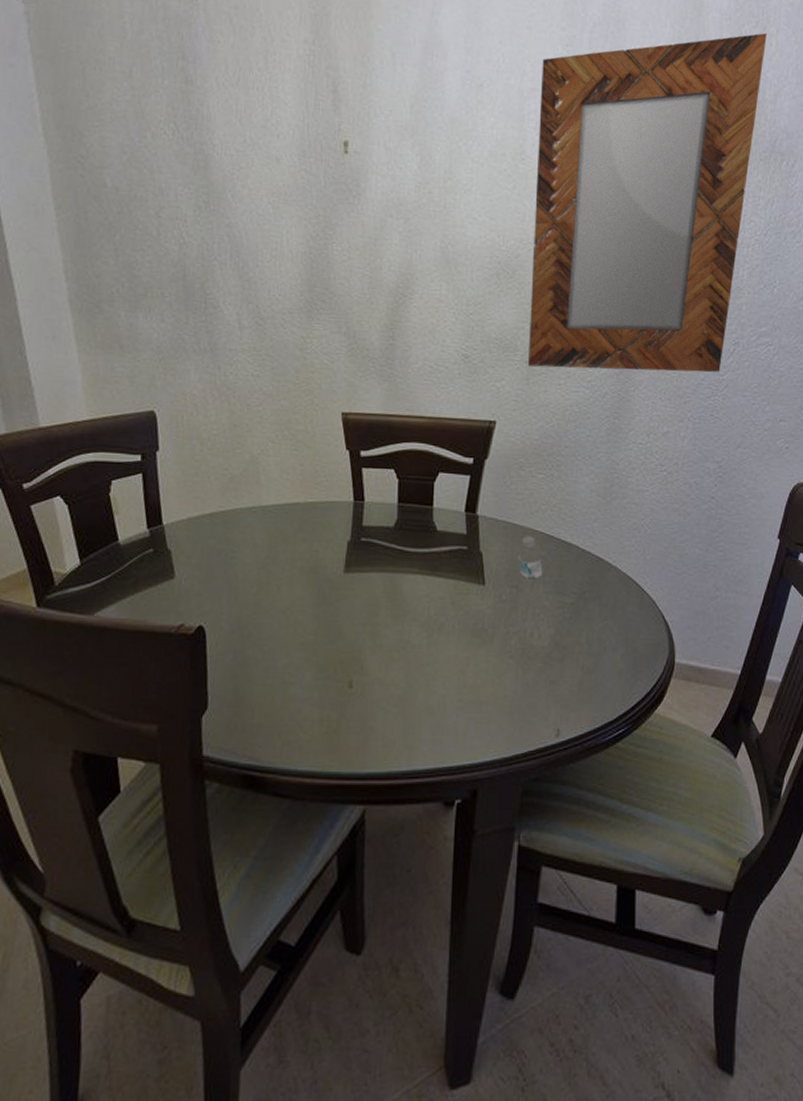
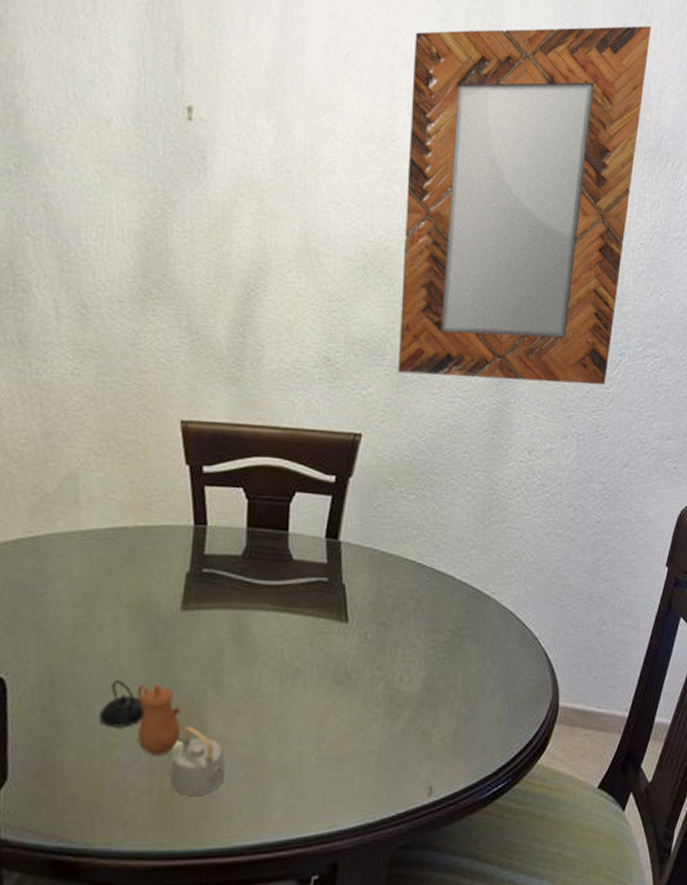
teapot: none [279,629,382,727] -> present [99,680,225,795]
jar: present [518,536,543,579] -> none [386,565,414,615]

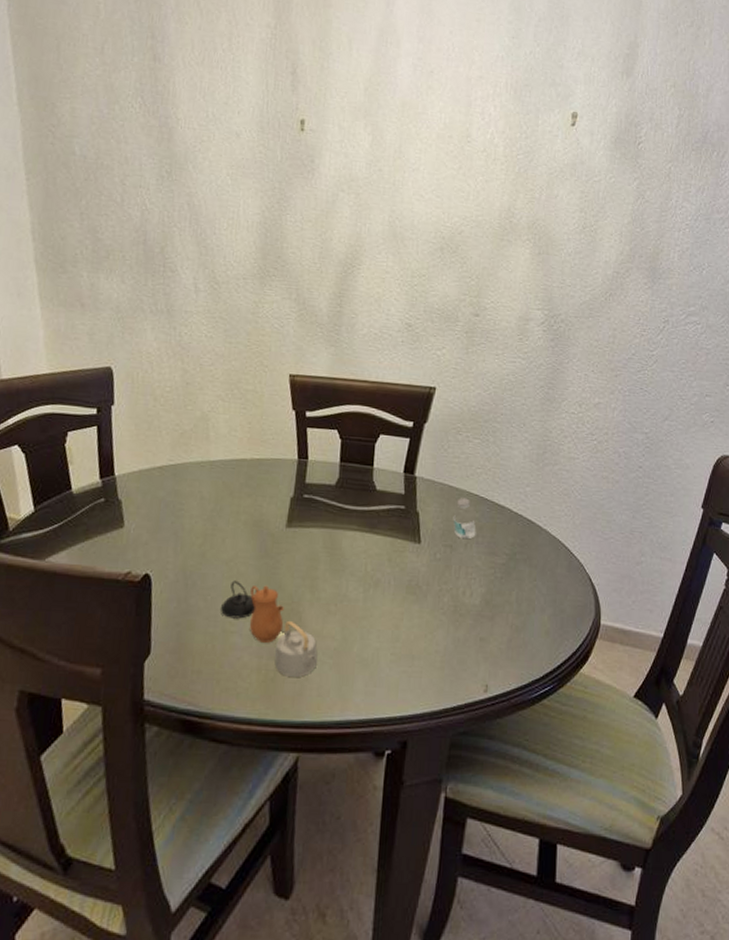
jar: none [386,565,414,615] -> present [453,498,476,540]
home mirror: present [399,25,651,385] -> none [468,32,701,348]

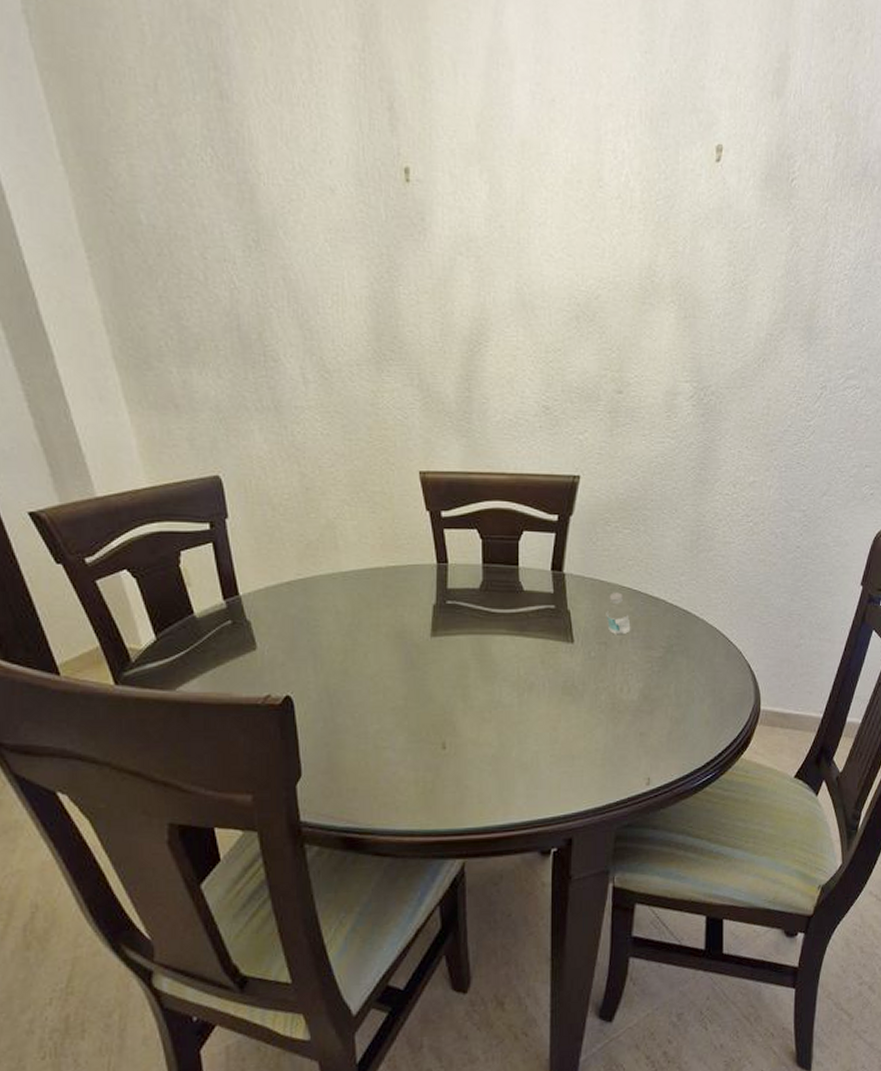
teapot: present [221,580,318,677] -> none [371,695,475,786]

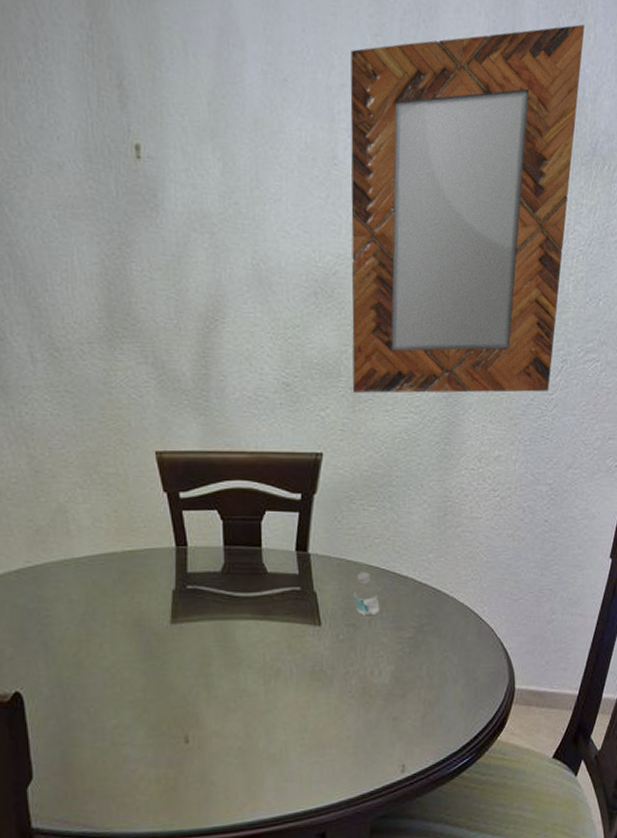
home mirror: none [612,37,861,419] -> present [350,24,585,393]

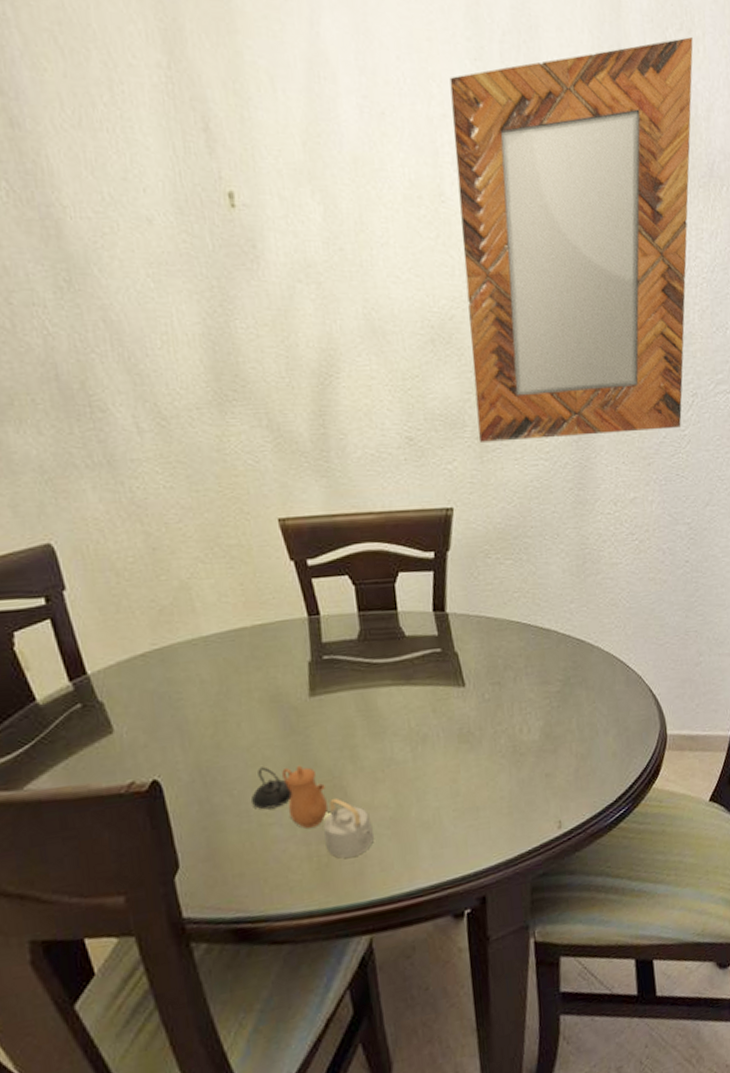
teapot: none [107,688,221,783] -> present [252,765,374,858]
jar: present [353,572,380,616] -> none [496,627,524,673]

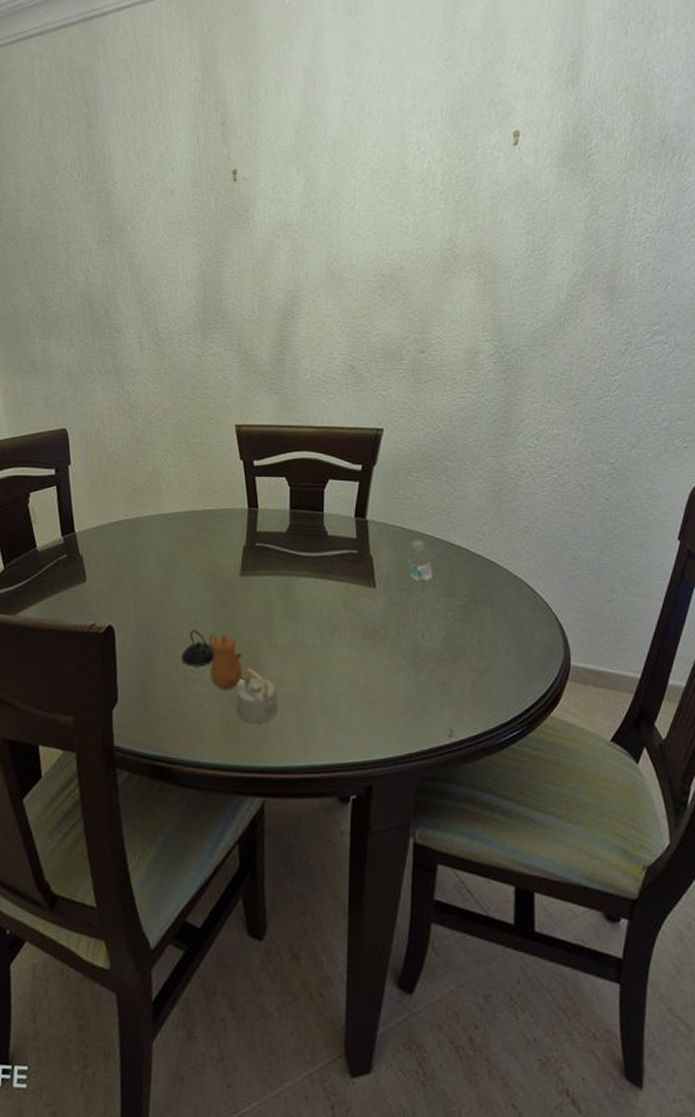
home mirror: present [449,37,693,442] -> none [414,29,654,375]
jar: none [496,627,524,673] -> present [408,540,433,582]

